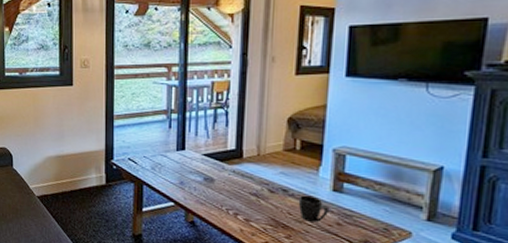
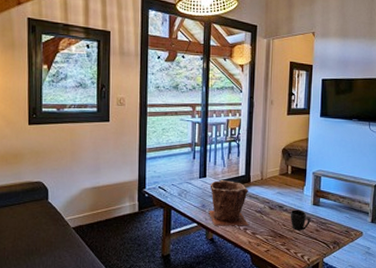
plant pot: none [188,153,241,210] -> present [209,179,249,226]

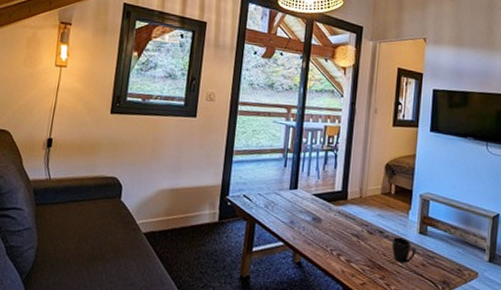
plant pot: present [209,179,249,226] -> none [298,193,344,251]

